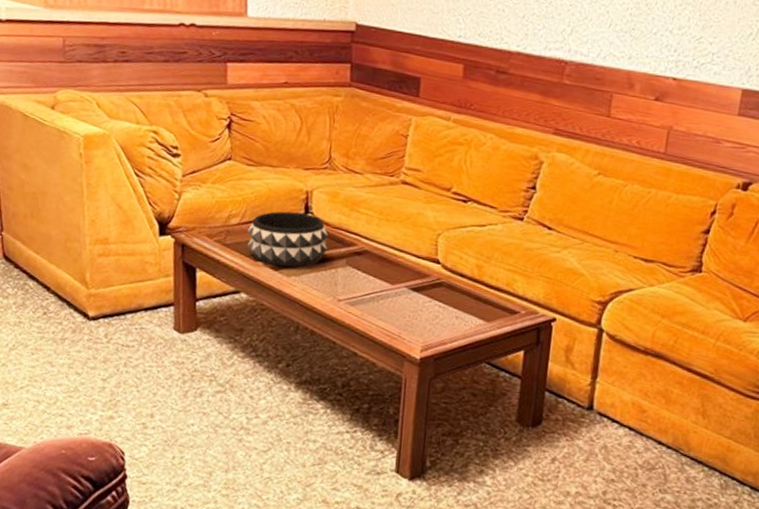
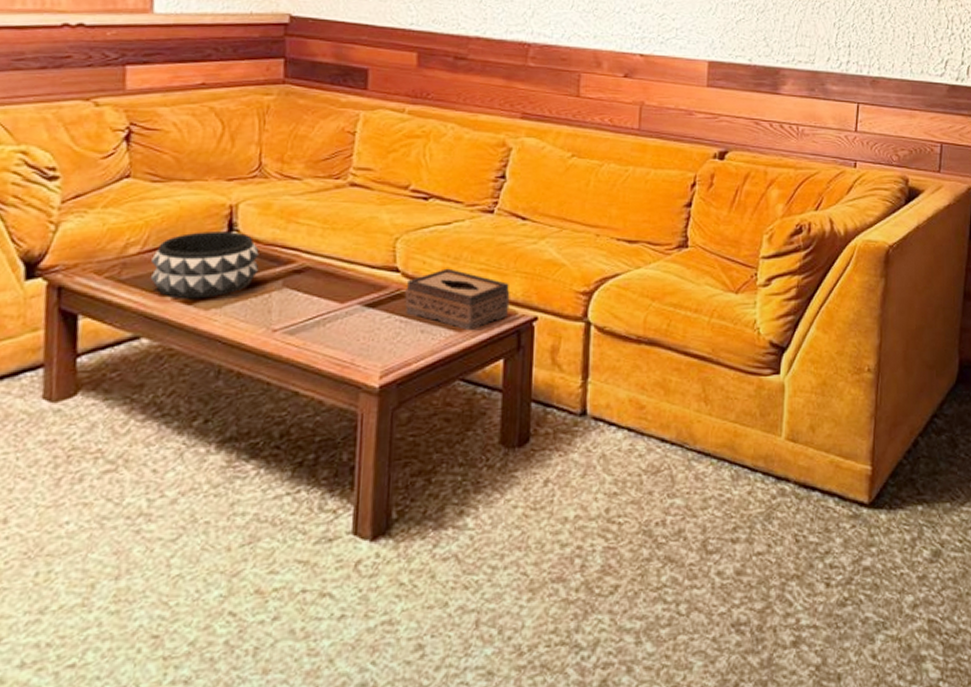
tissue box: none [443,265,533,323] -> present [405,268,510,331]

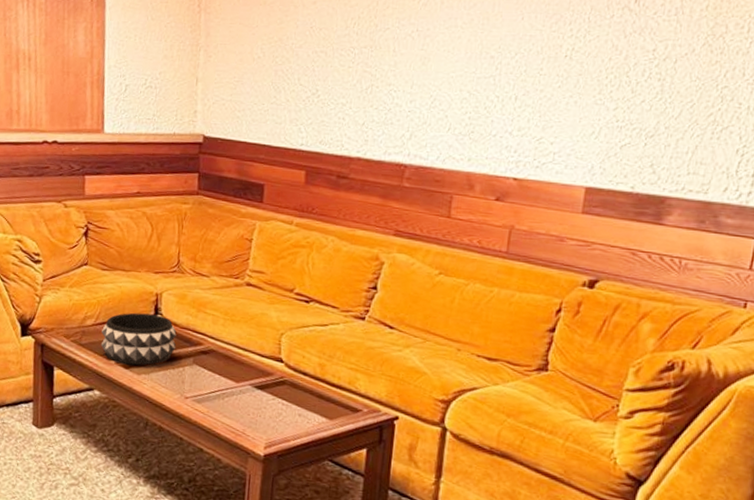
tissue box: present [405,268,510,331] -> none [286,364,376,420]

